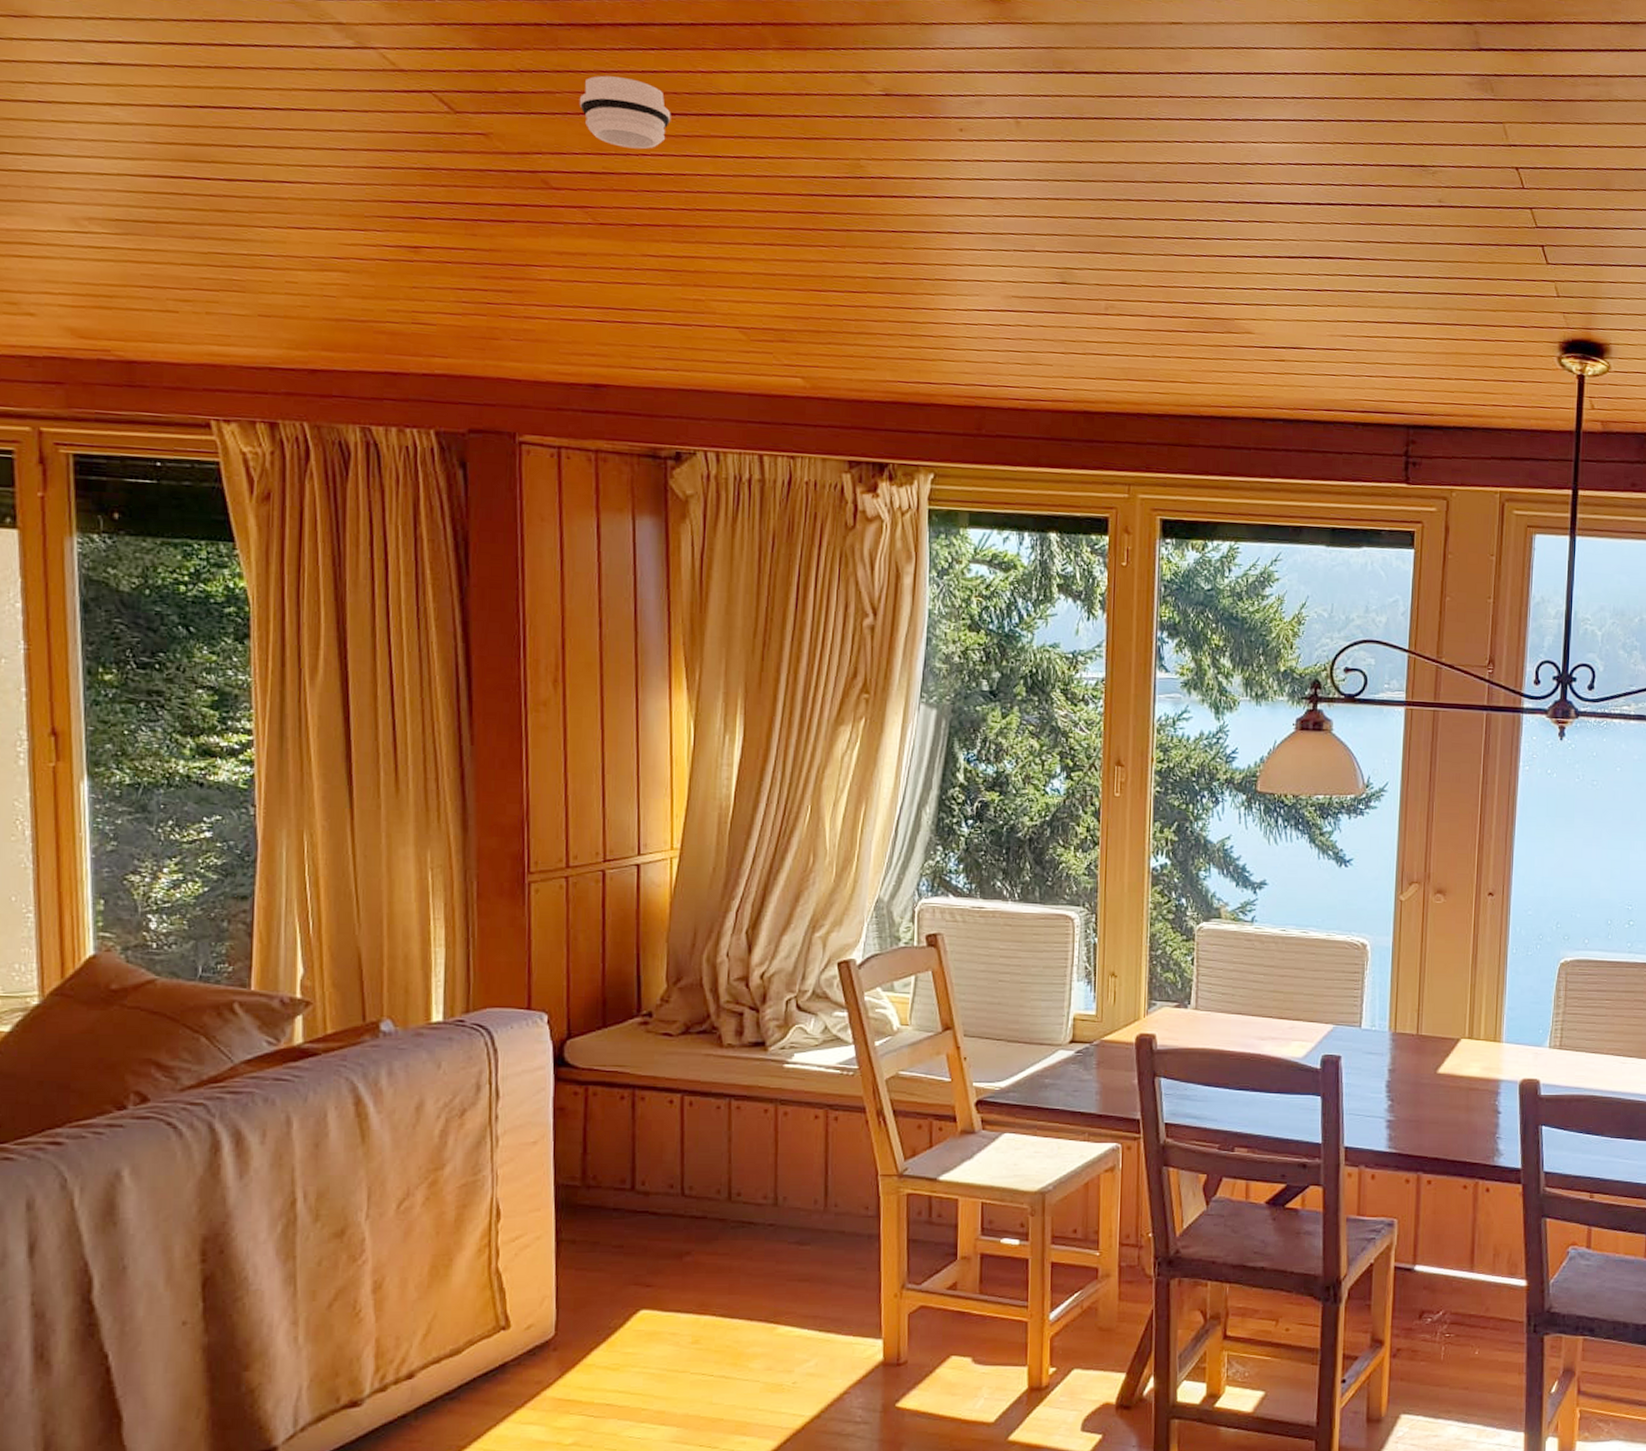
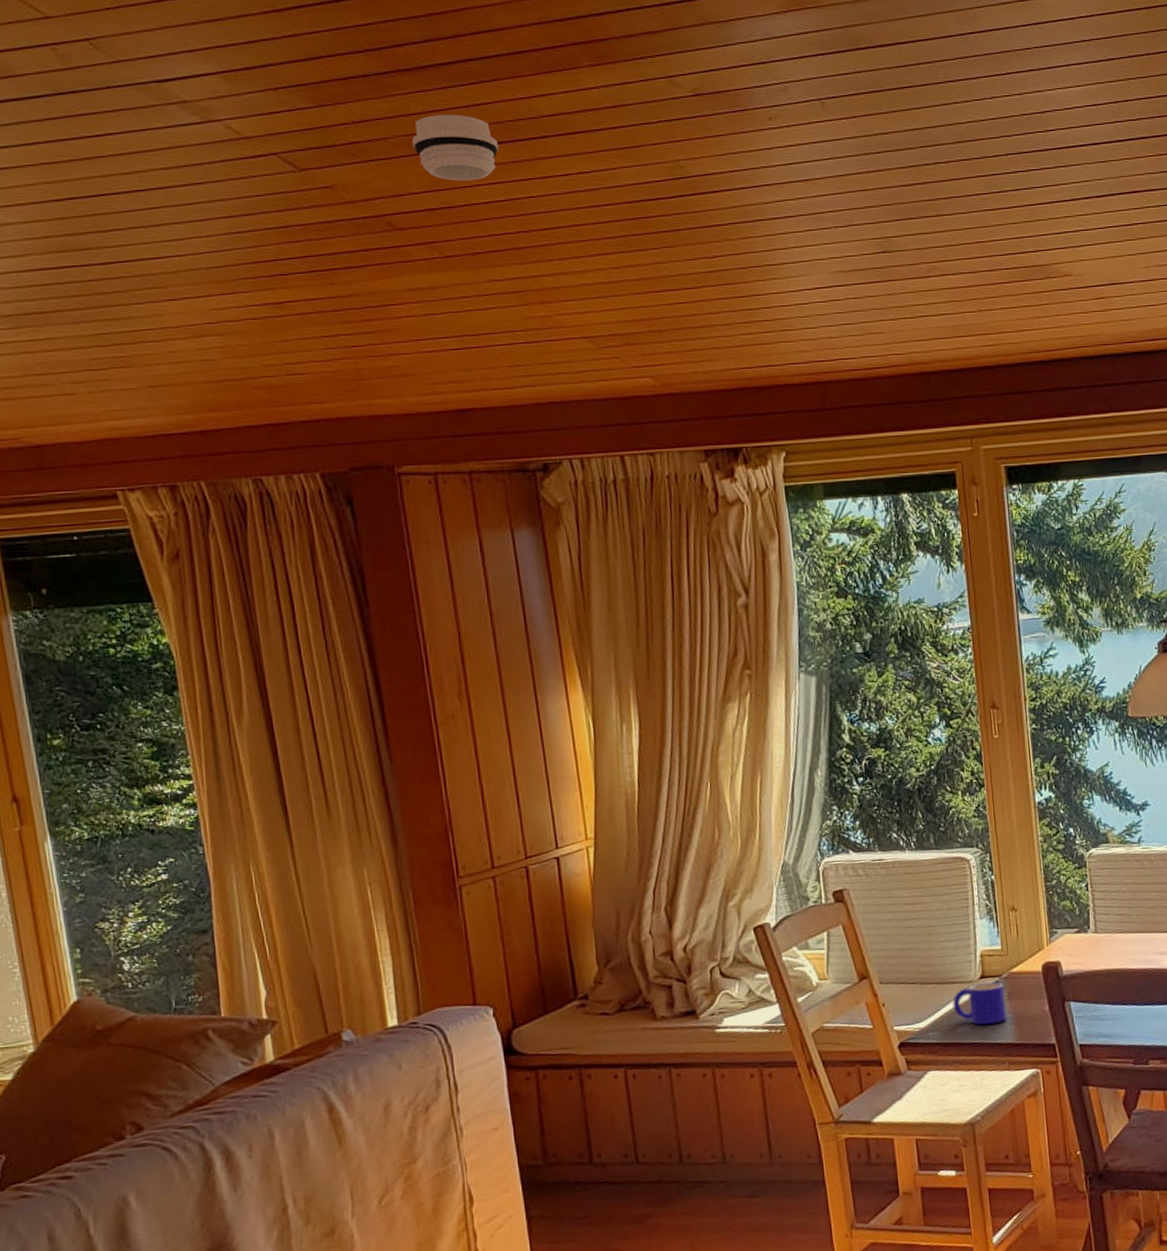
mug: none [1038,1048,1095,1092] -> present [952,982,1006,1025]

